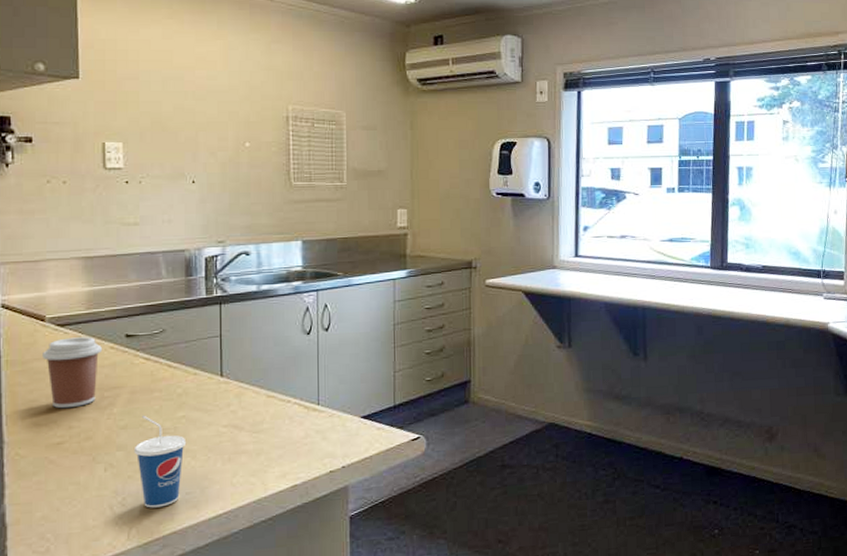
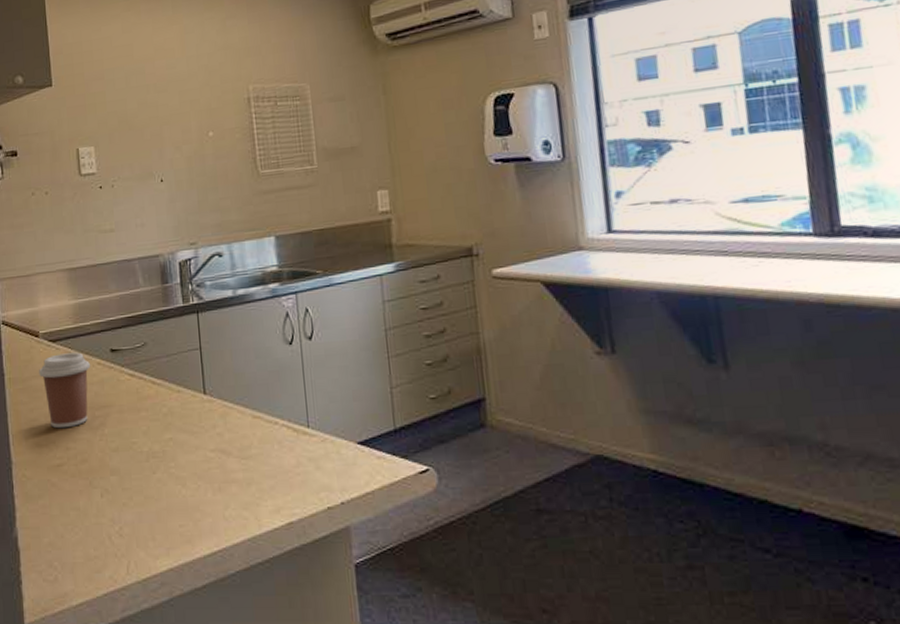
cup: present [133,415,187,508] -> none [126,436,176,540]

